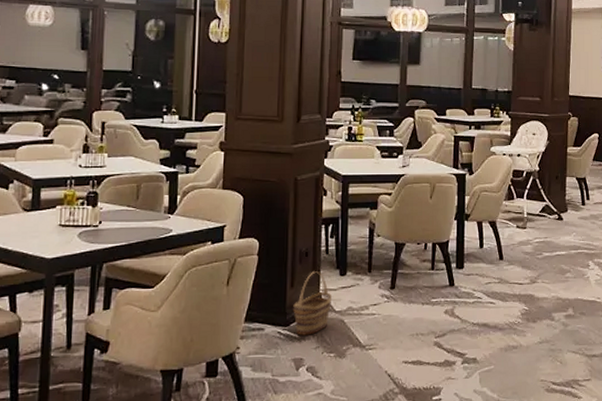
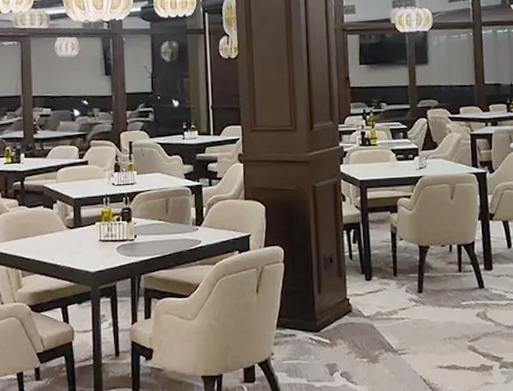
basket: present [293,271,331,336] -> none [322,277,360,341]

